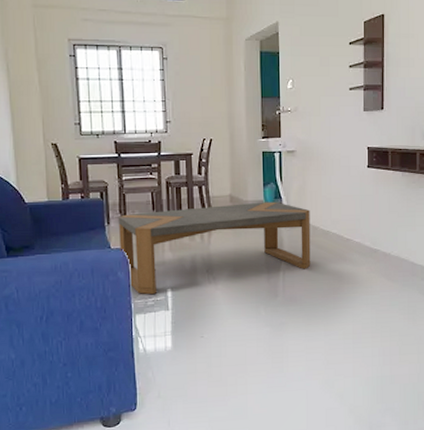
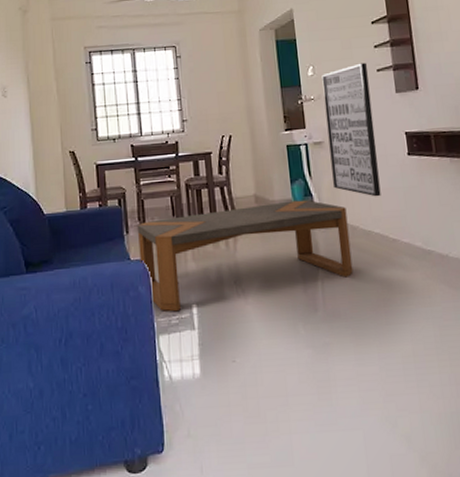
wall art: none [300,80,342,202] -> present [321,62,381,197]

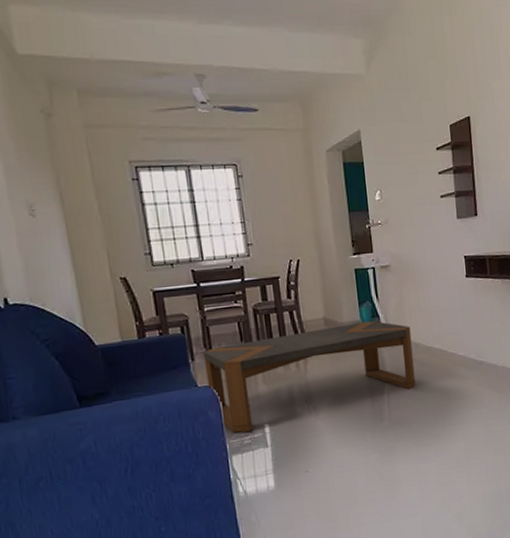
wall art: present [321,62,381,197] -> none [388,188,442,316]

